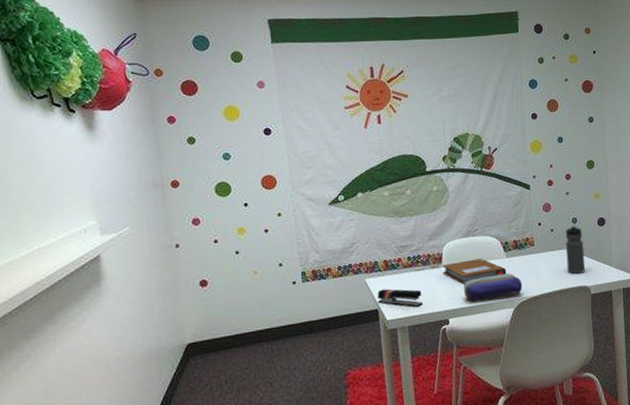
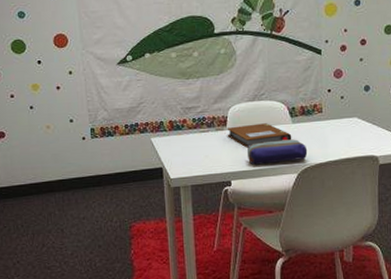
stapler: present [377,288,423,308] -> none [161,148,206,168]
water bottle: present [565,225,586,274] -> none [355,92,375,143]

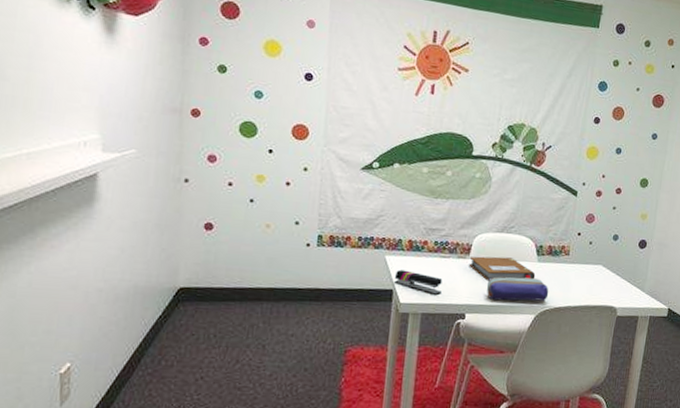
stapler: none [161,148,206,168] -> present [393,269,443,296]

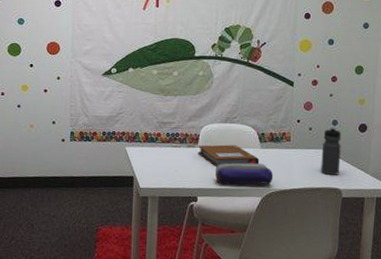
stapler: present [393,269,443,296] -> none [133,159,175,181]
water bottle: none [598,241,621,293] -> present [321,127,341,175]

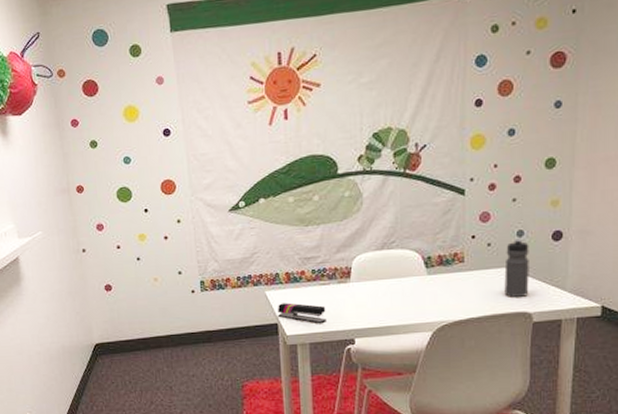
stapler: none [133,159,175,181] -> present [277,302,326,324]
notebook: present [198,144,260,167] -> none [350,275,427,303]
pencil case: present [215,162,274,185] -> none [373,293,445,322]

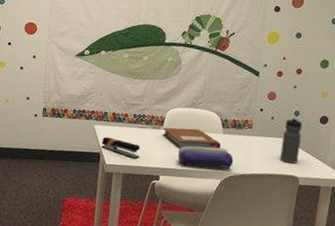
notebook: none [350,275,427,303] -> present [162,127,221,149]
pencil case: none [373,293,445,322] -> present [177,145,234,168]

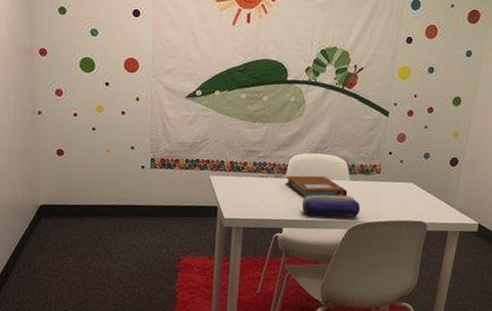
stapler: present [100,137,140,159] -> none [218,188,262,212]
water bottle: present [280,117,303,164] -> none [408,160,432,209]

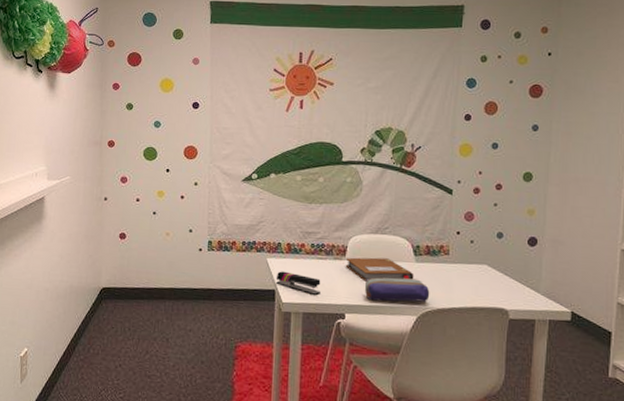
stapler: none [218,188,262,212] -> present [275,271,321,296]

